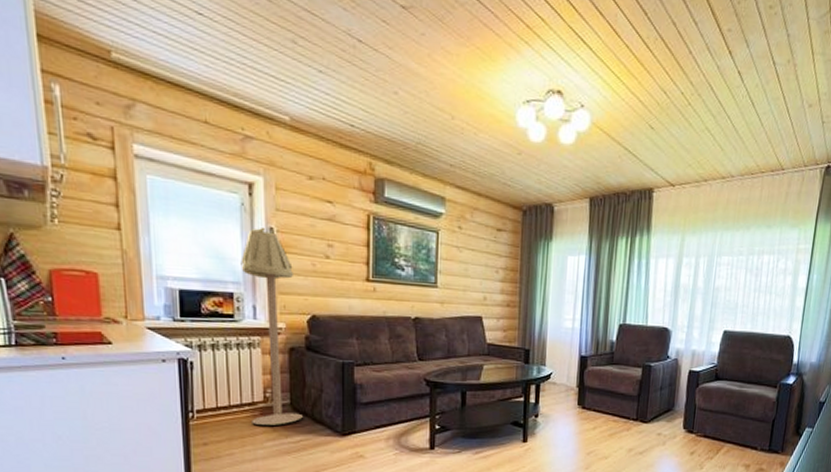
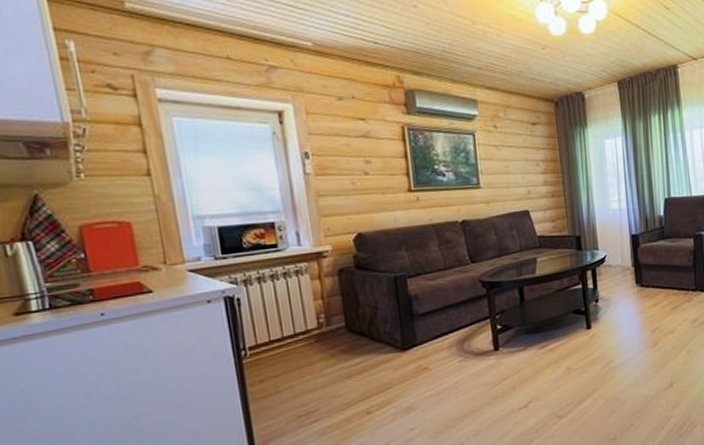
floor lamp: present [240,227,303,425] -> none [278,152,360,353]

